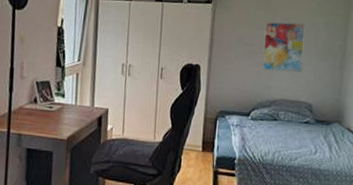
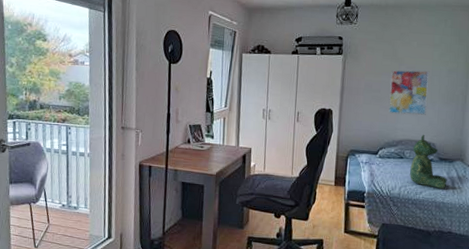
teddy bear: none [284,94,324,154] -> present [410,135,447,189]

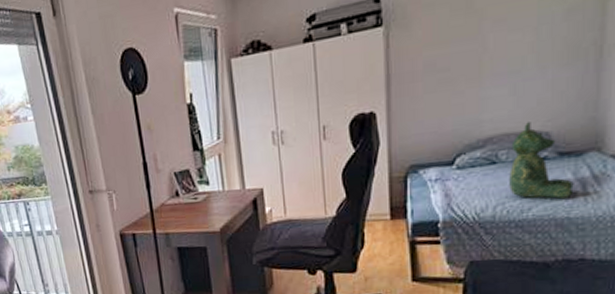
wall art: present [388,69,430,116] -> none [465,19,533,100]

